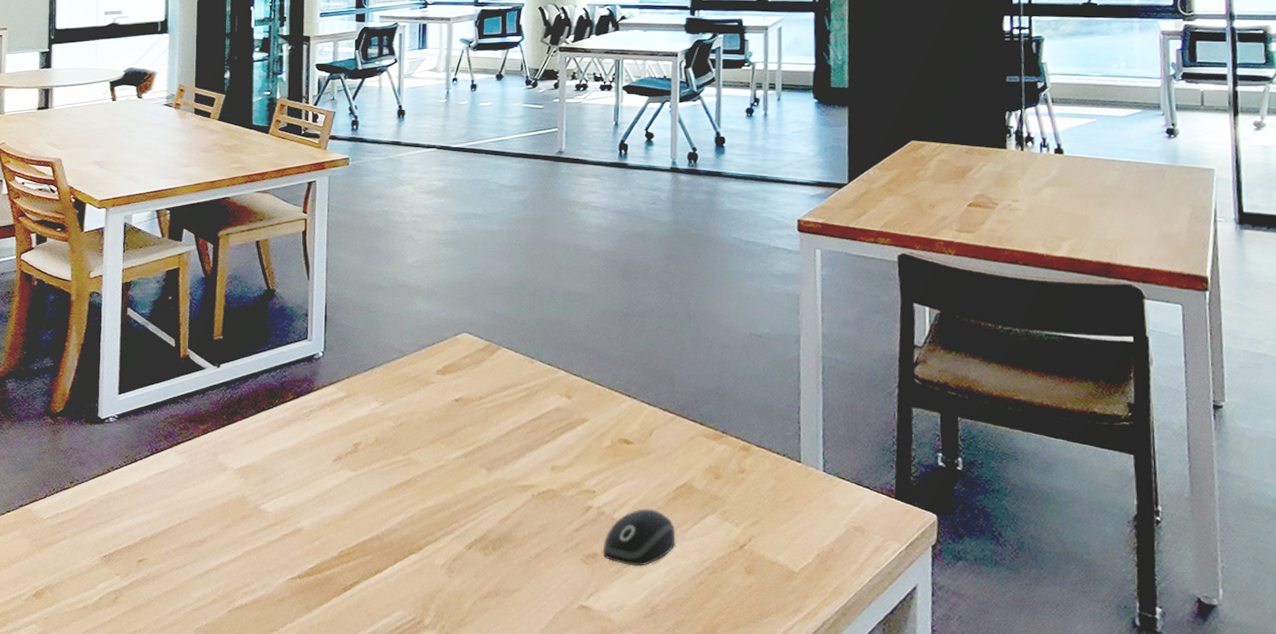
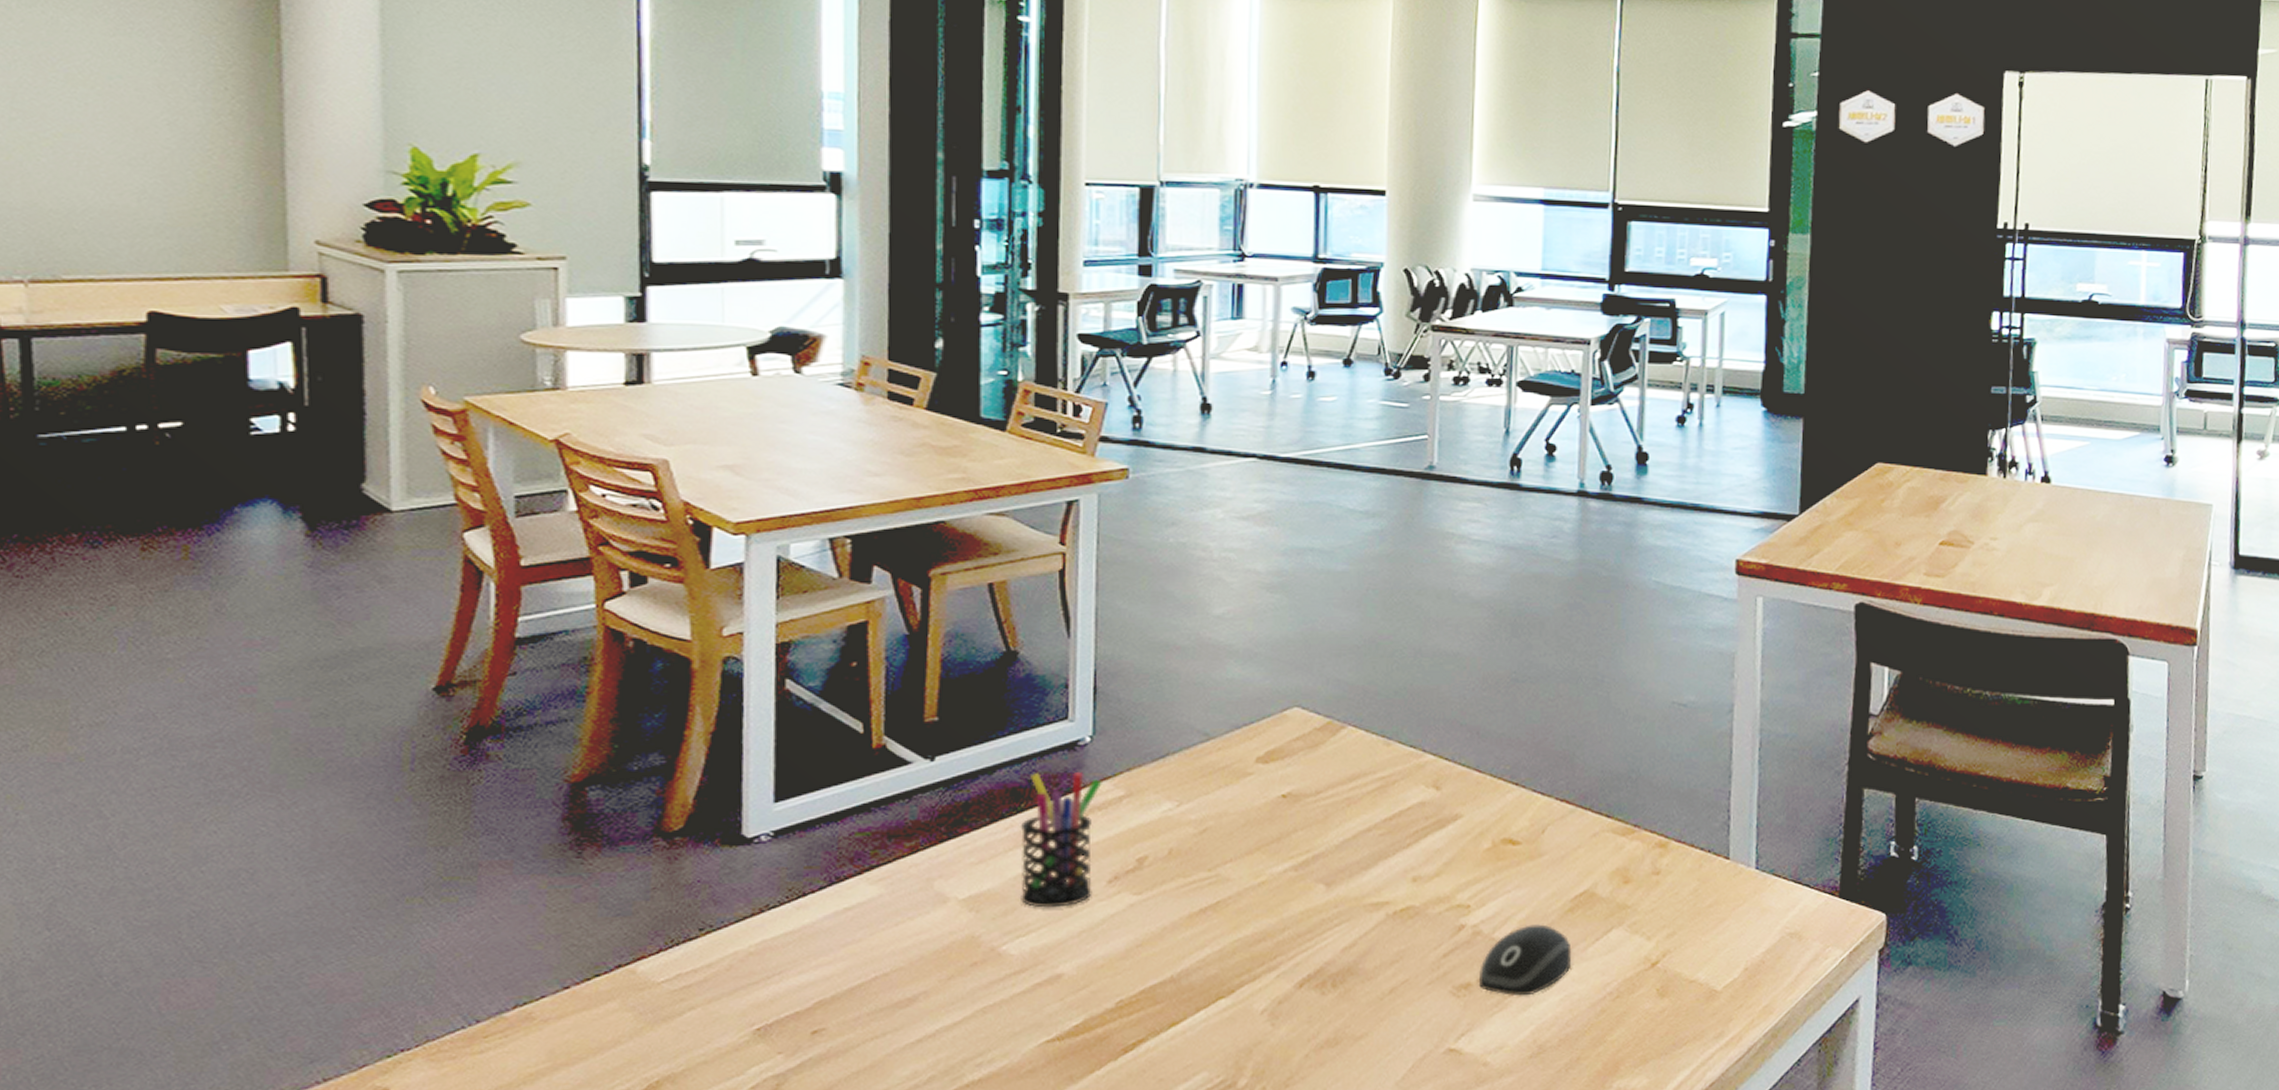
pen holder: none [275,378,330,478] -> present [1020,772,1102,908]

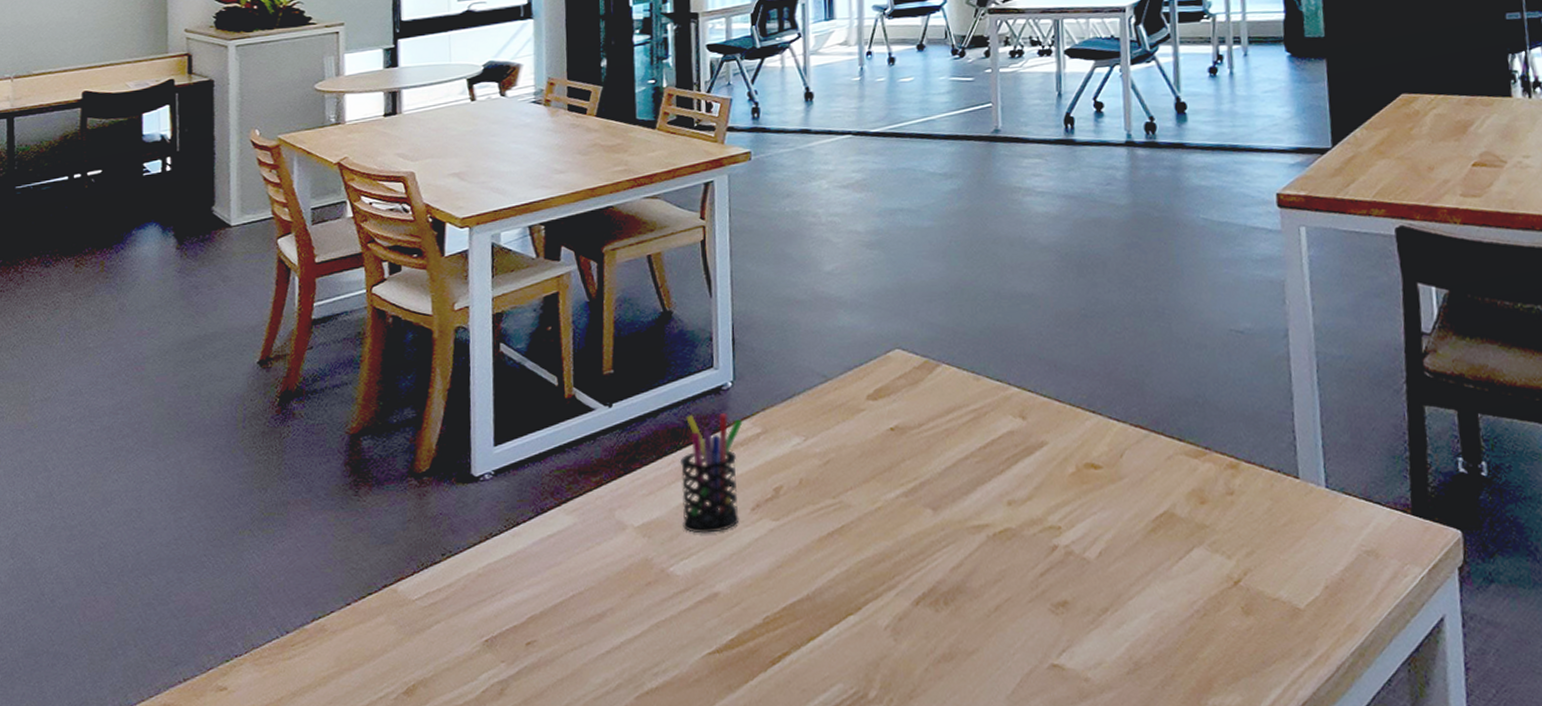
computer mouse: present [1479,924,1572,996] -> none [1074,544,1159,614]

